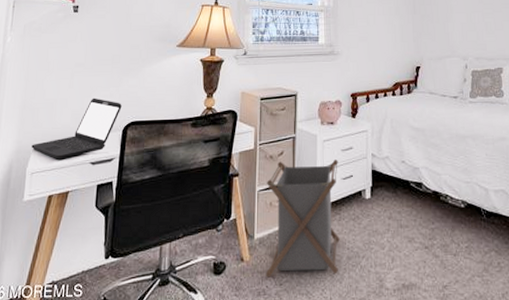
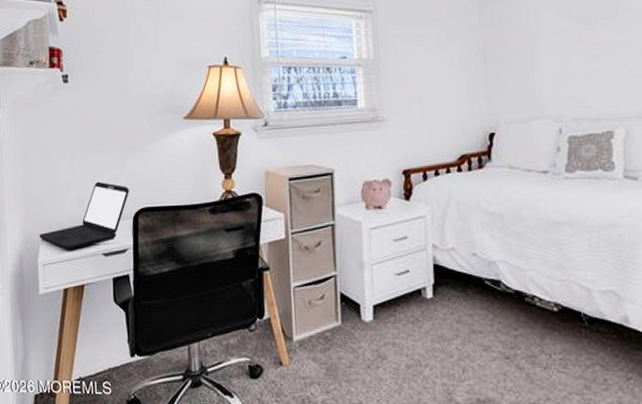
laundry basket: present [265,160,340,278] -> none [303,251,396,384]

